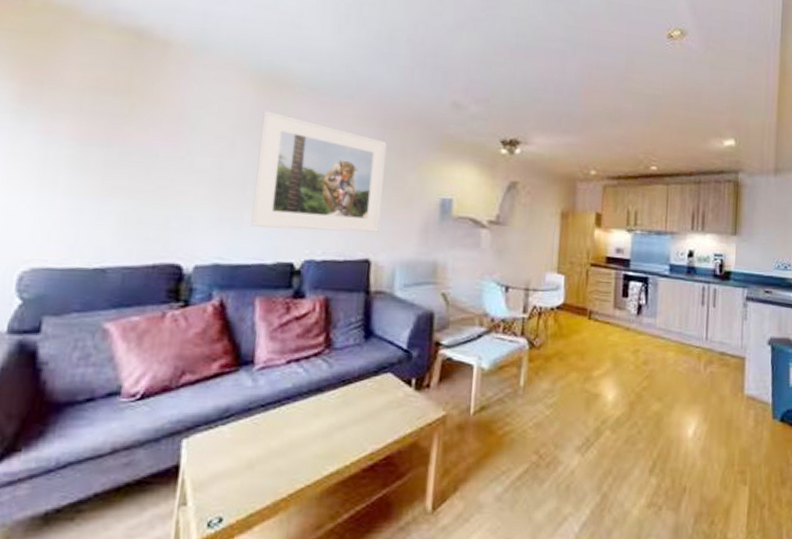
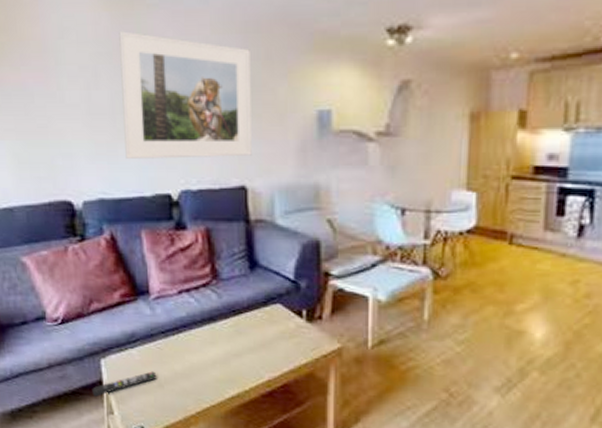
remote control: none [163,450,248,485] -> present [92,371,157,397]

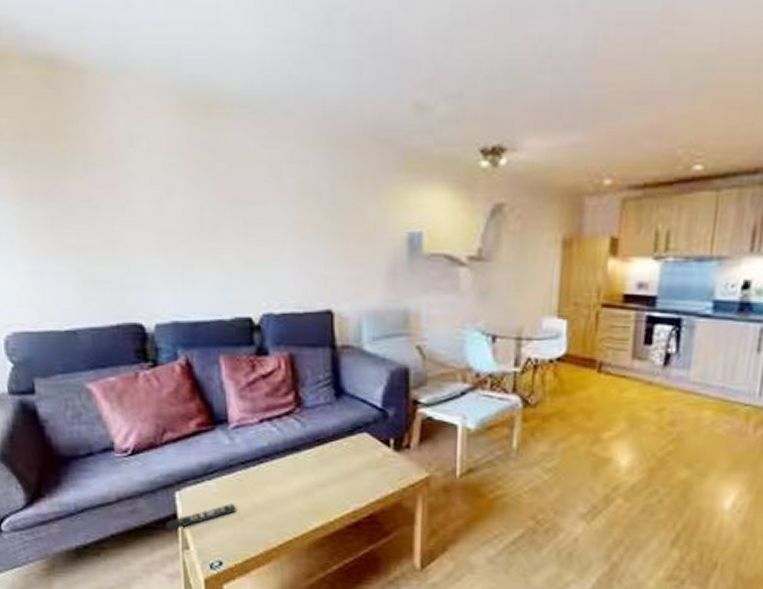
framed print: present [119,31,252,159] -> none [195,141,339,280]

